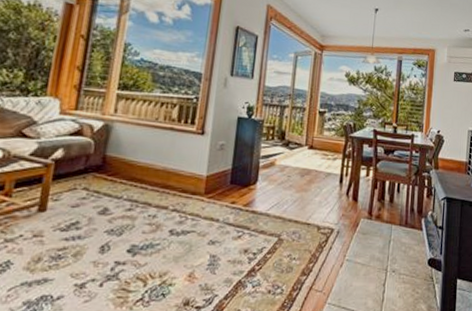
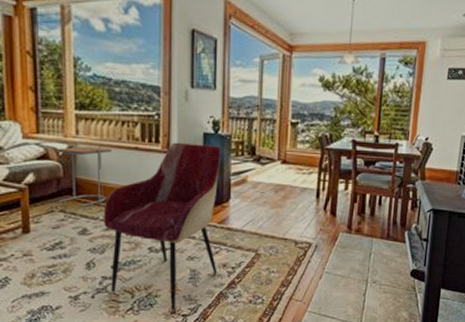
side table: none [83,123,147,186] -> present [56,145,111,207]
armchair: none [122,124,253,301] -> present [103,142,222,310]

